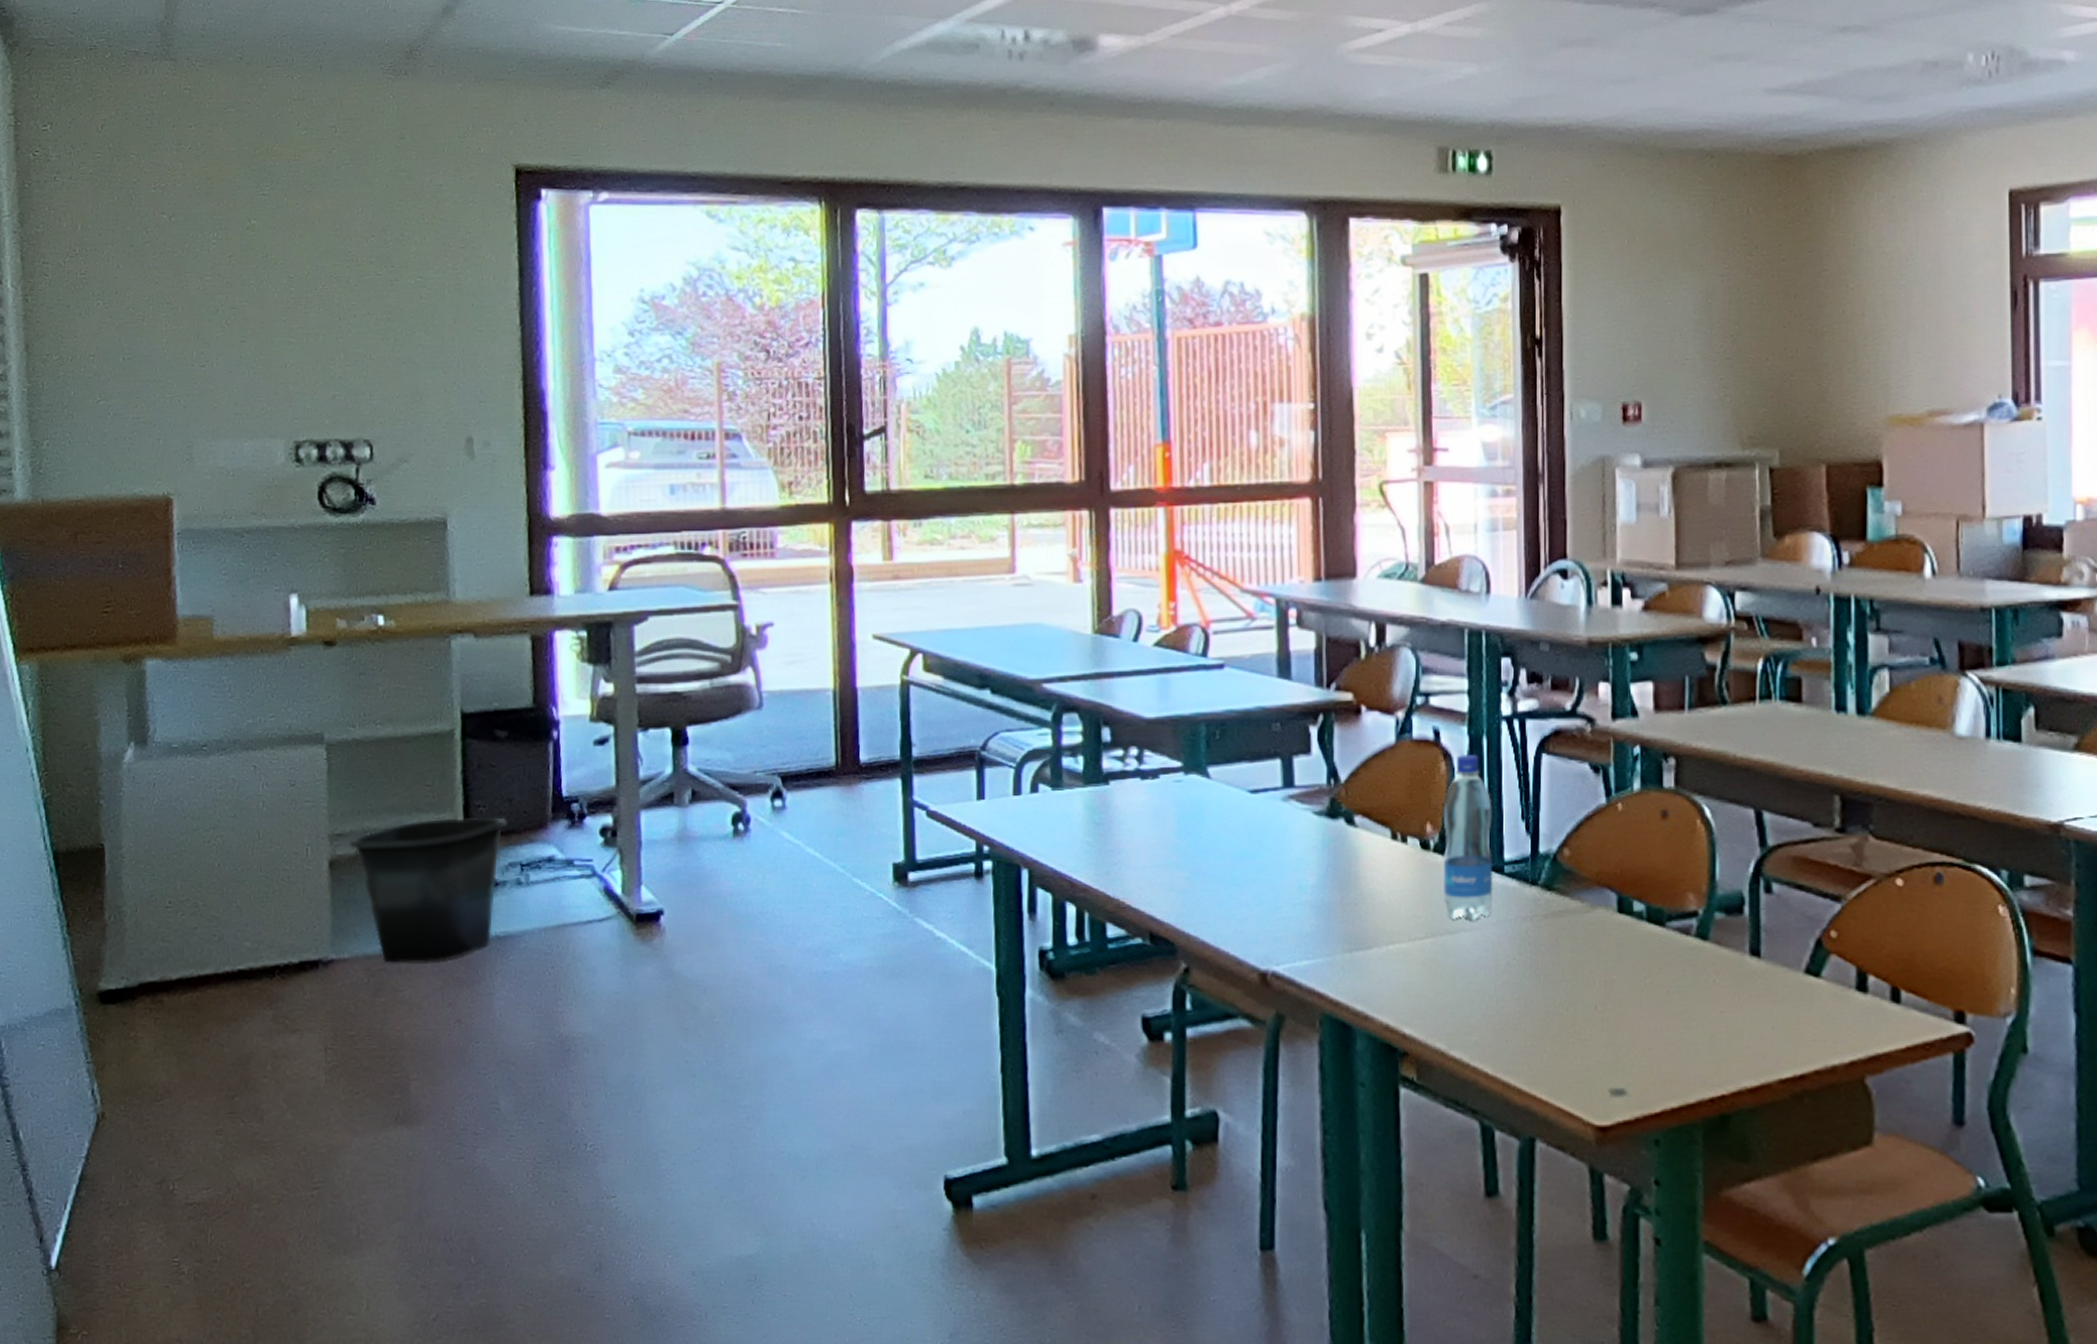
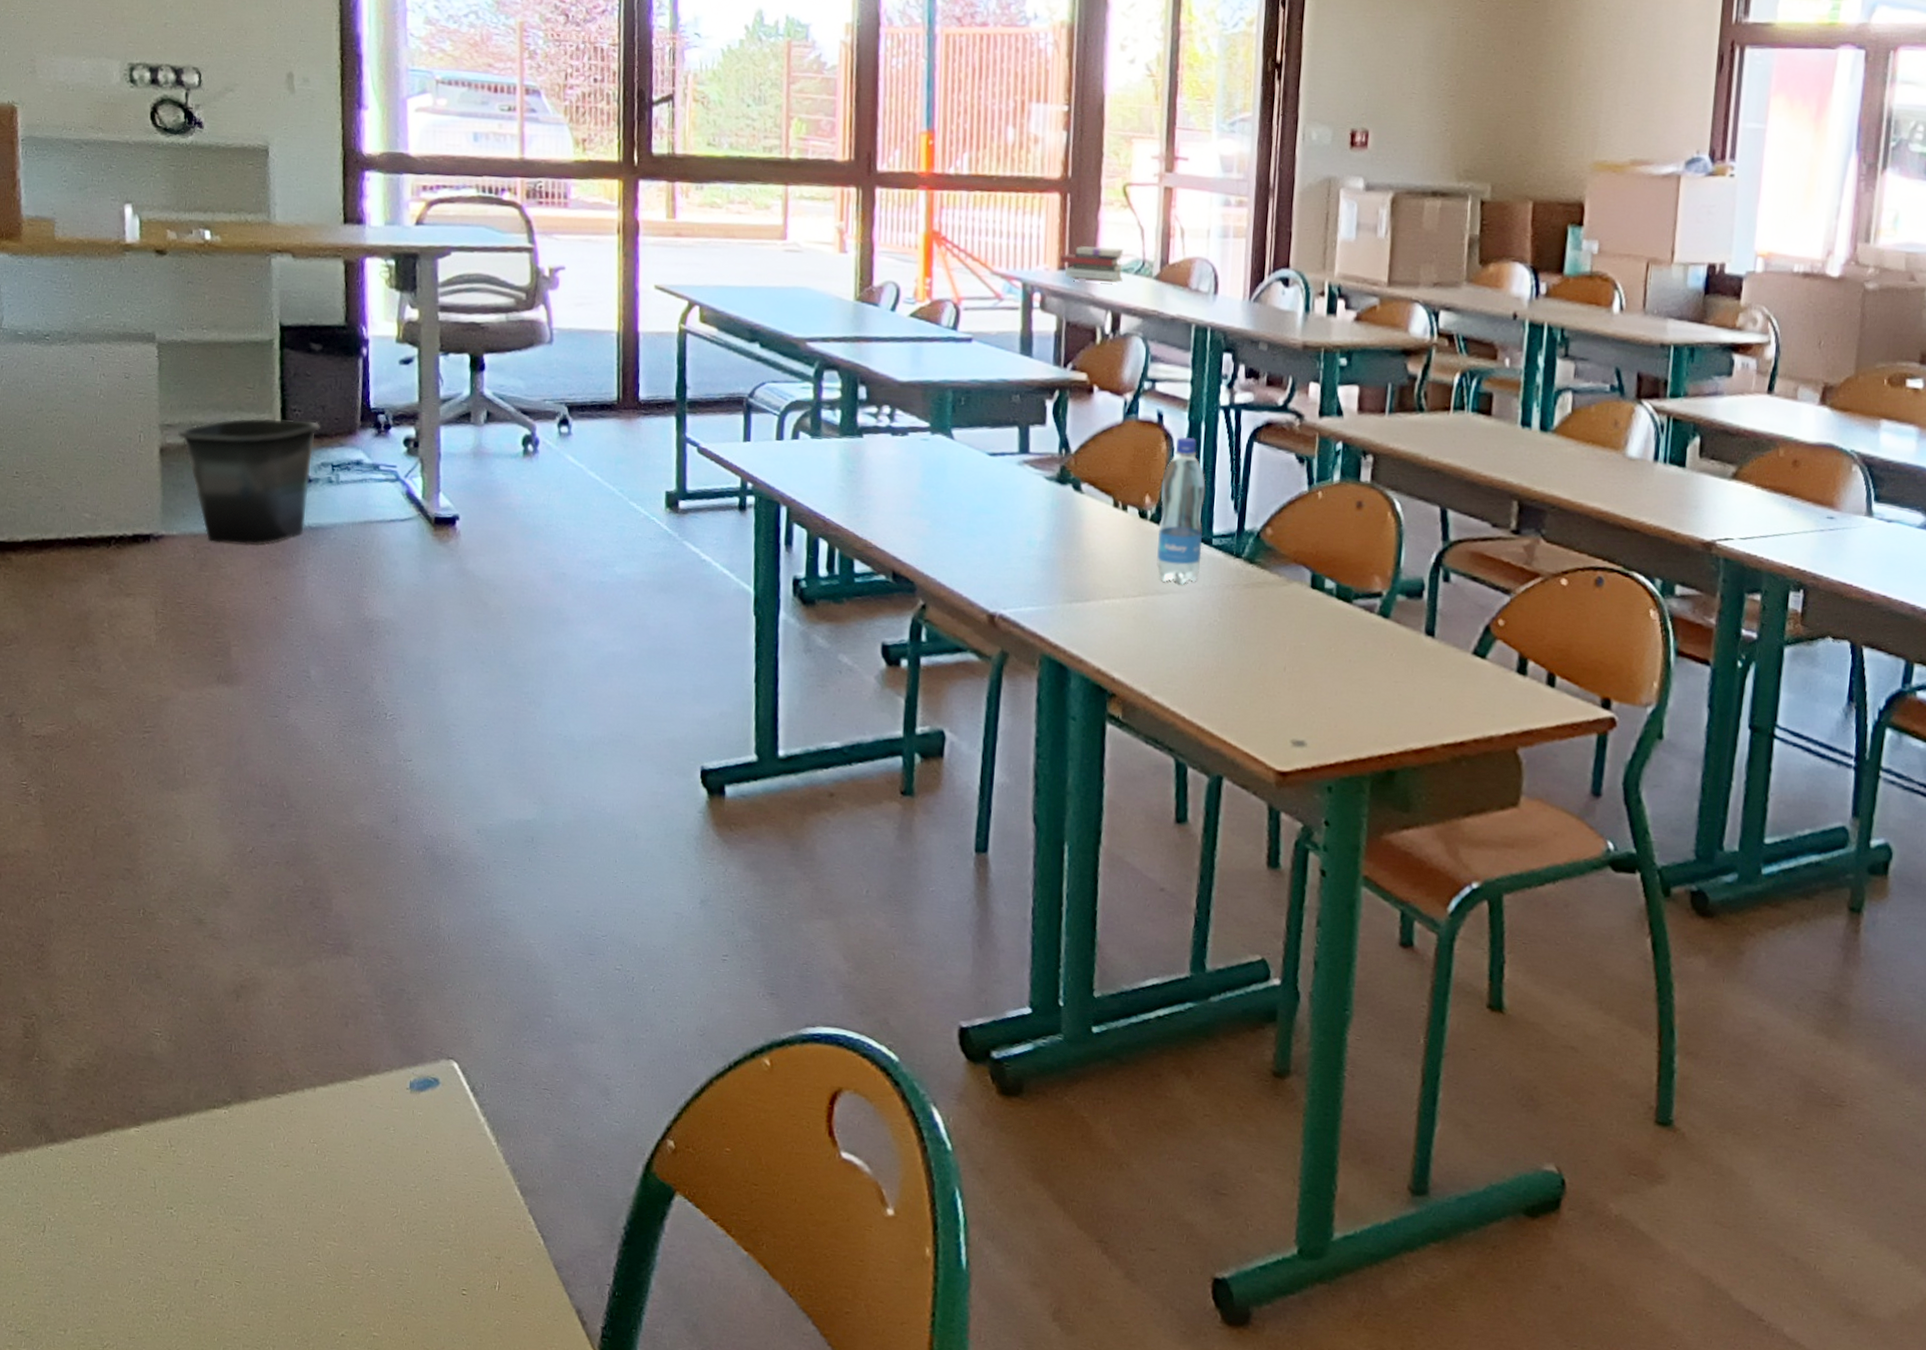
books: none [1314,552,1385,592] -> present [1059,245,1124,284]

